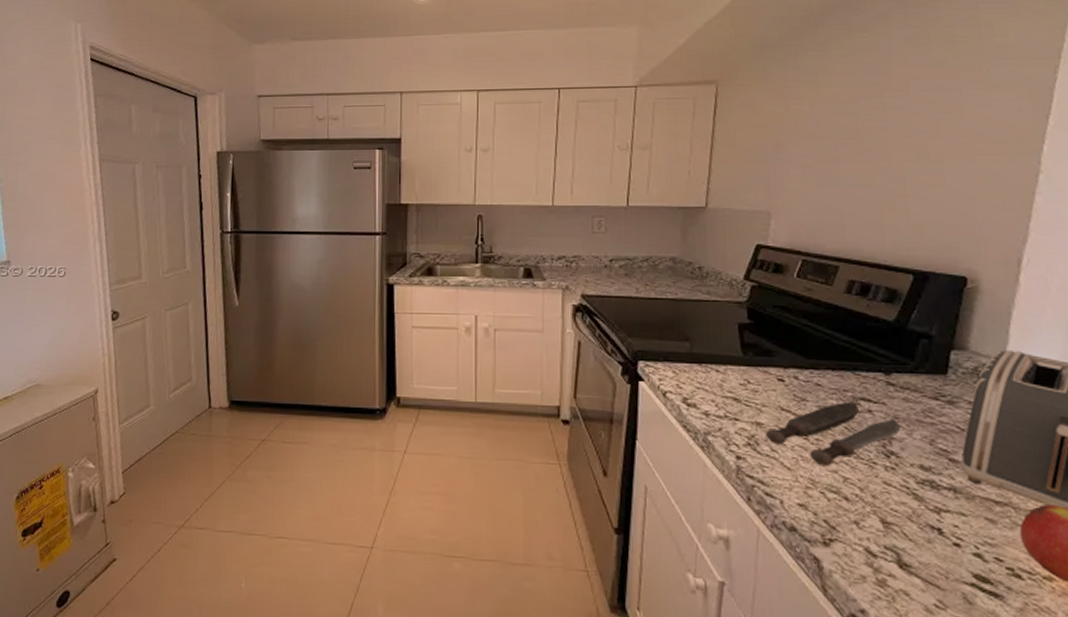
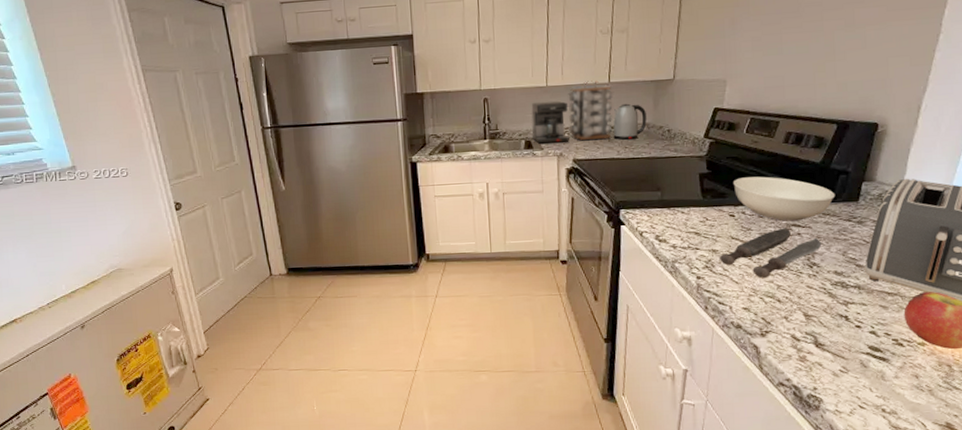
coffee maker: none [532,224,578,273] -> present [531,101,569,144]
spice rack: none [577,203,631,273] -> present [569,81,612,141]
kettle: none [631,232,673,275] -> present [613,103,647,140]
bowl: none [781,332,916,394] -> present [733,176,835,222]

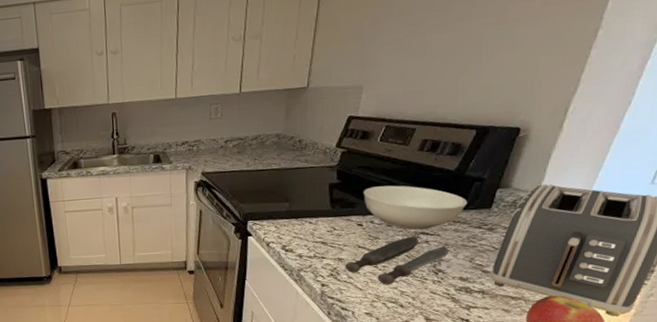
coffee maker: present [531,101,569,144] -> none [160,113,198,158]
spice rack: present [569,81,612,141] -> none [198,91,243,153]
kettle: present [613,103,647,140] -> none [243,114,278,152]

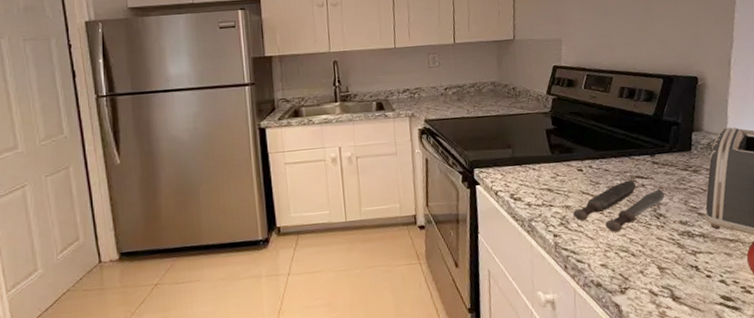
bowl: present [363,185,468,230] -> none [577,130,671,174]

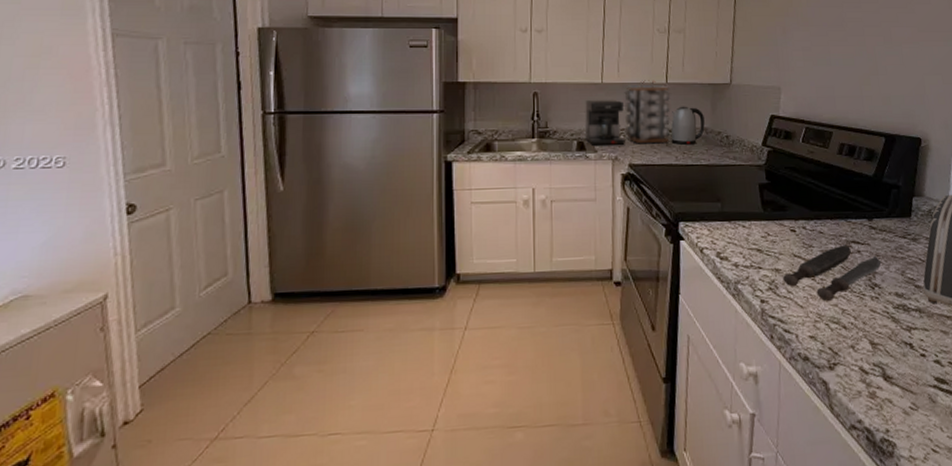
coffee maker: none [381,62,420,105] -> present [585,100,625,145]
spice rack: none [417,42,460,100] -> present [625,80,670,144]
kettle: none [461,63,493,99] -> present [671,106,705,145]

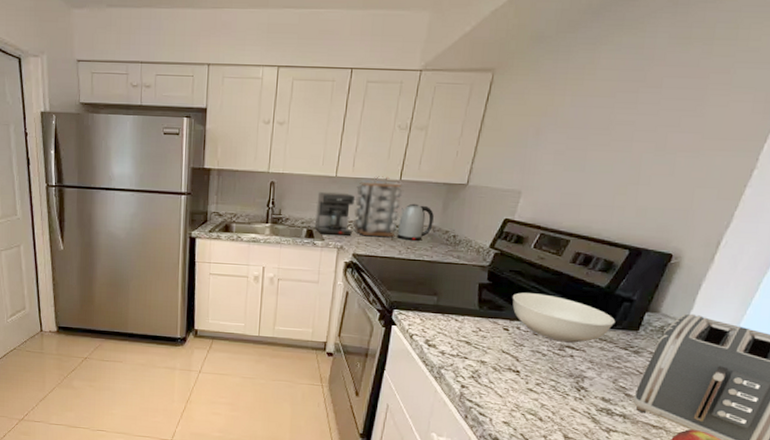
knife: present [783,244,881,301] -> none [487,348,593,395]
bowl: none [792,188,890,238] -> present [512,292,616,343]

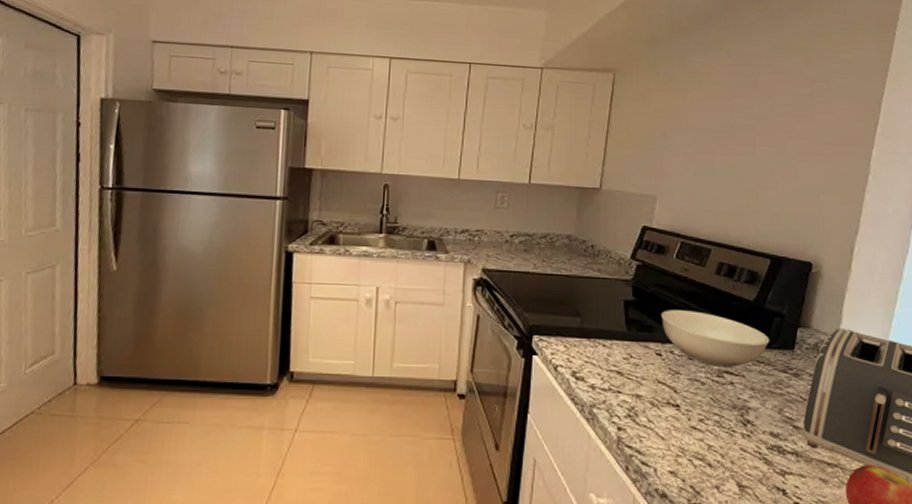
coffee maker: present [314,192,355,236] -> none [436,197,481,247]
spice rack: present [352,176,402,238] -> none [480,178,532,249]
kettle: present [397,203,434,241] -> none [530,209,568,252]

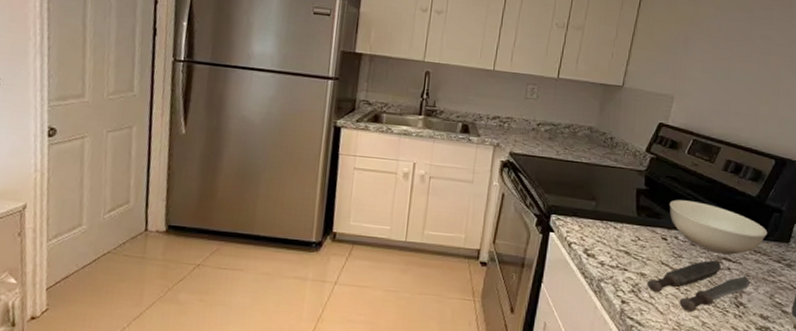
knife: none [644,374,755,434] -> present [647,260,750,312]

